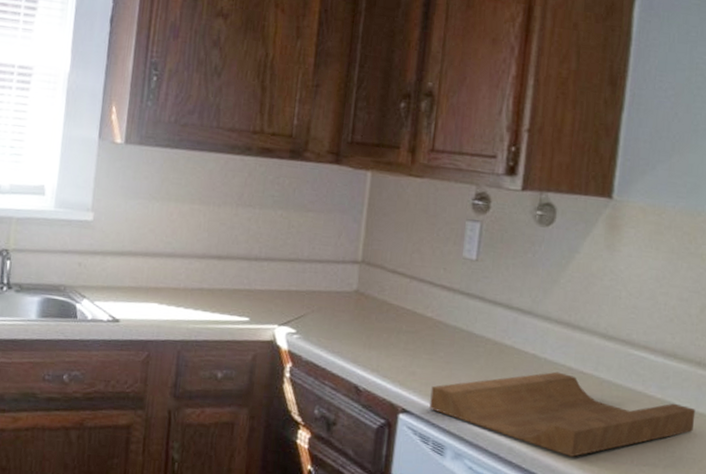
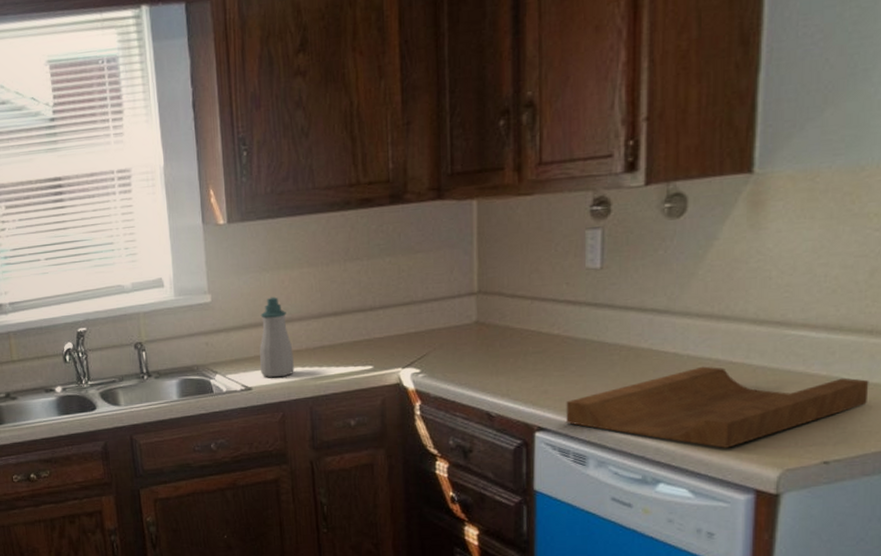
soap bottle: none [132,227,170,314] -> present [260,296,294,378]

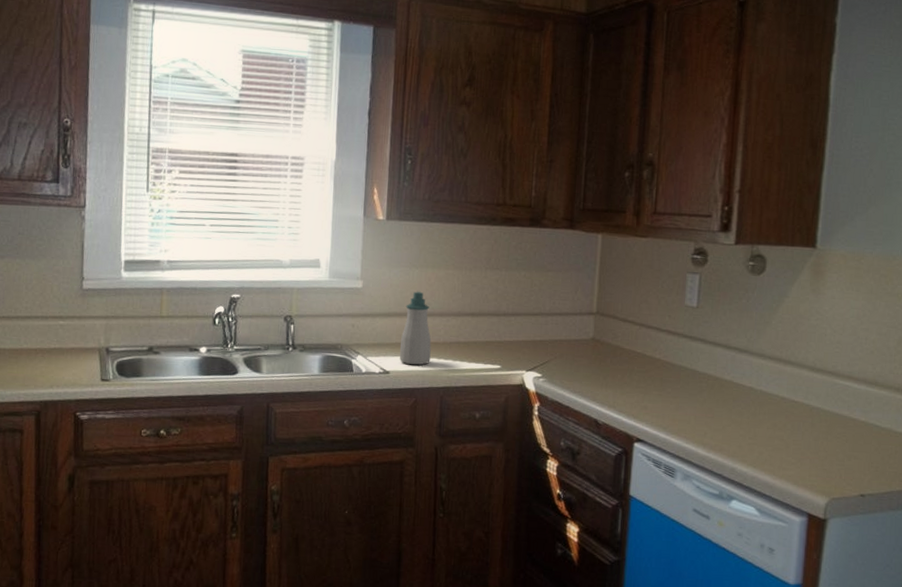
cutting board: present [566,366,869,448] -> none [660,401,896,474]

